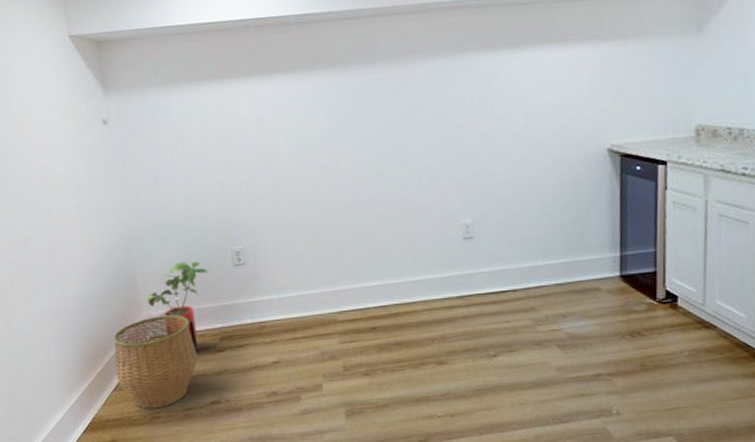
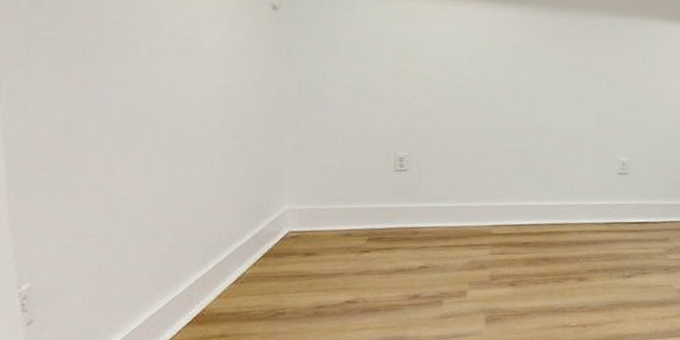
basket: present [112,312,198,409] -> none [238,207,339,304]
house plant: present [145,261,208,356] -> none [289,160,366,253]

